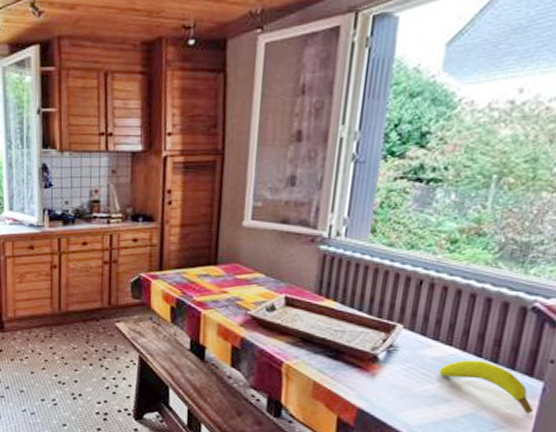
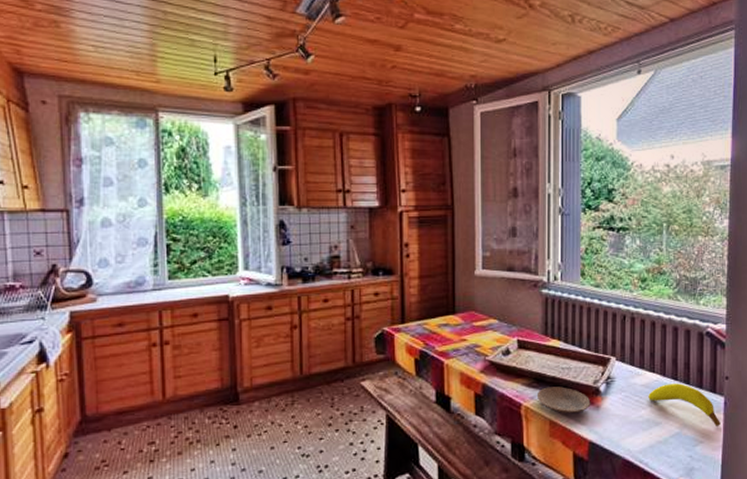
plate: none [301,348,365,378] -> present [536,386,591,413]

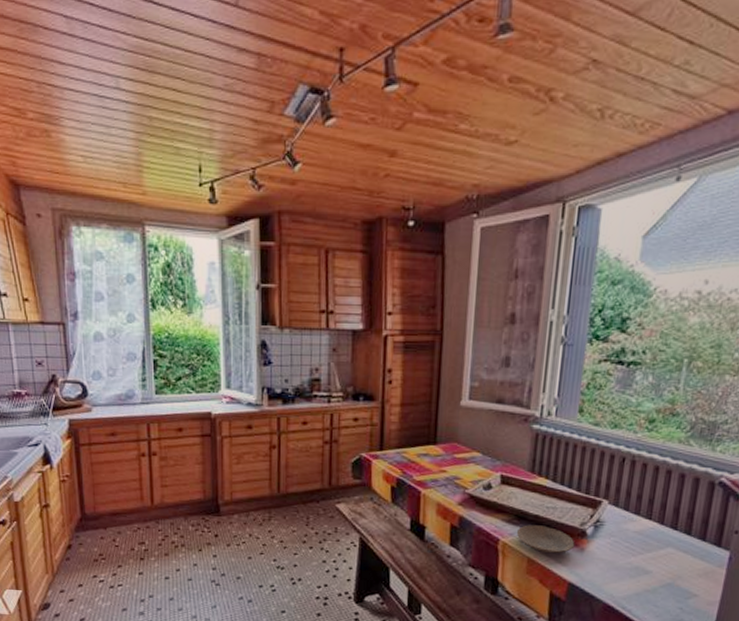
banana: present [648,383,720,426] -> none [640,532,722,581]

